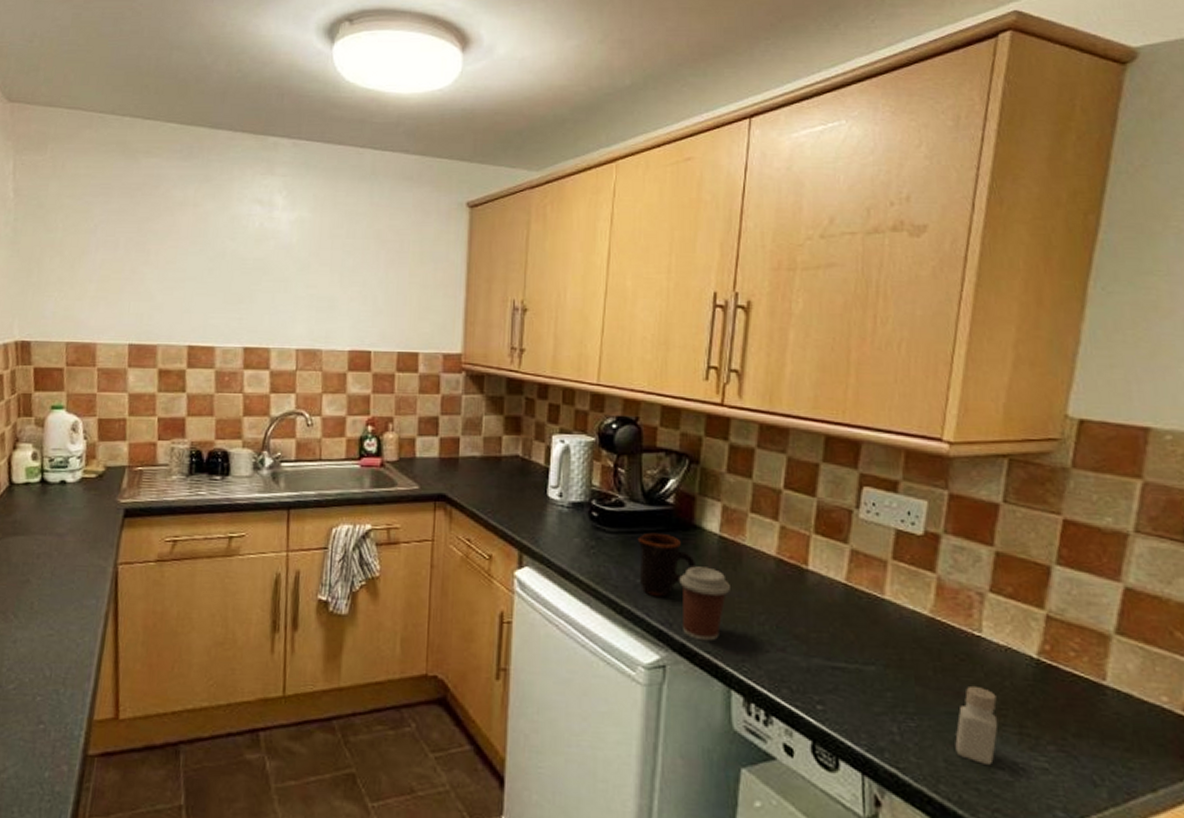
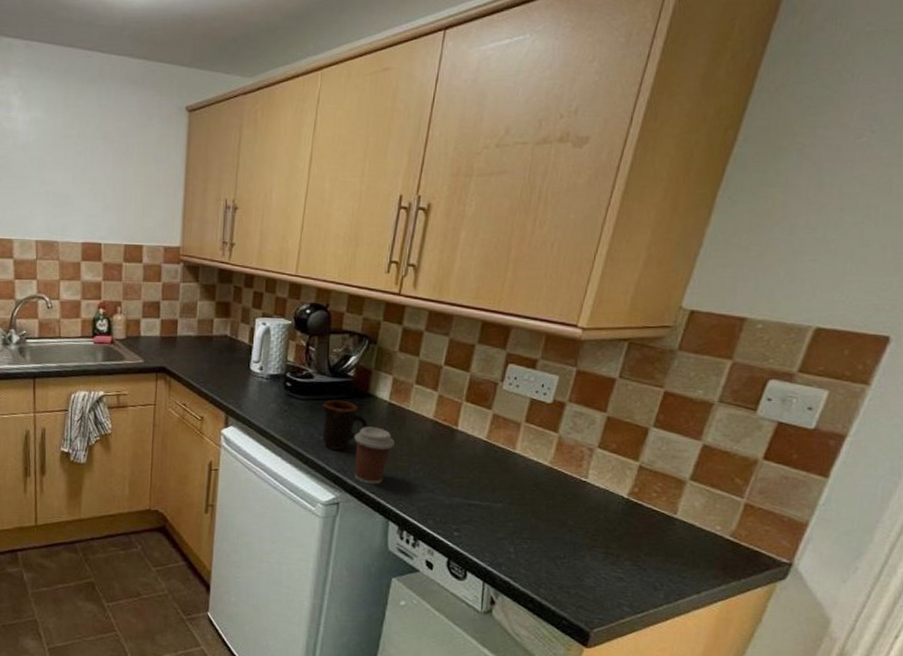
pepper shaker: present [955,685,999,766] -> none [556,518,592,576]

